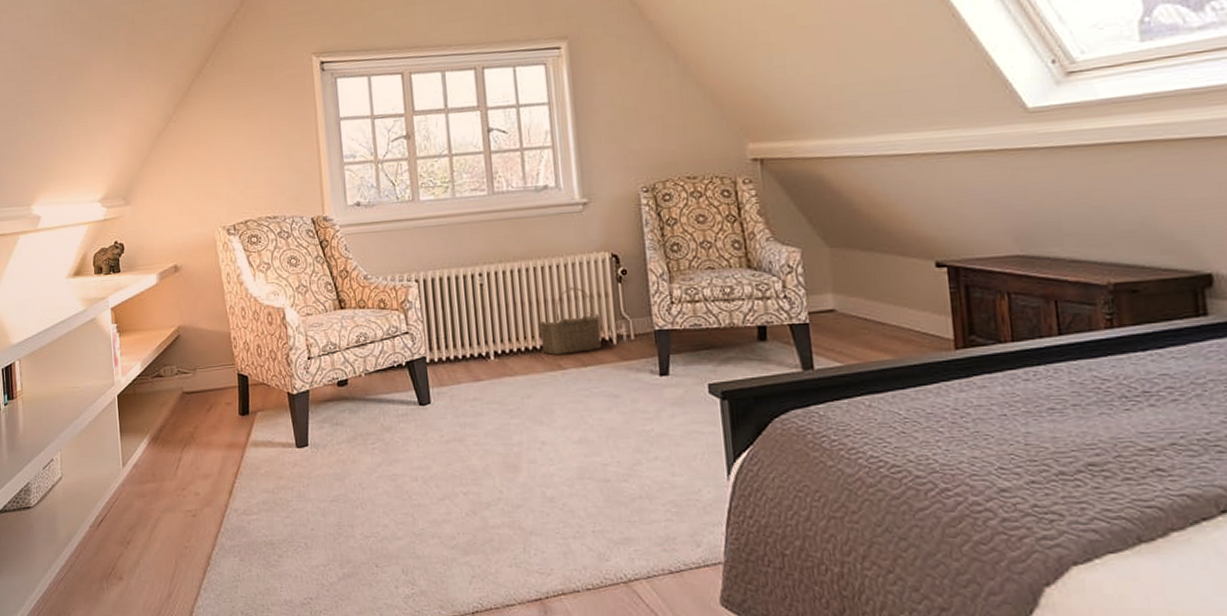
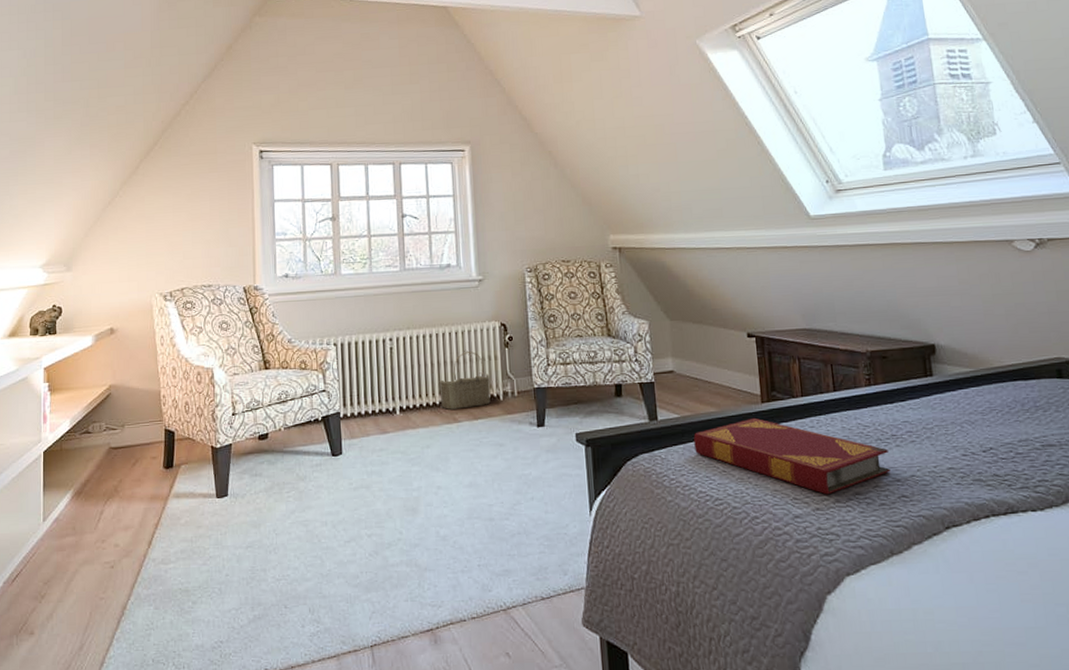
hardback book: none [862,367,1140,465] -> present [694,417,891,495]

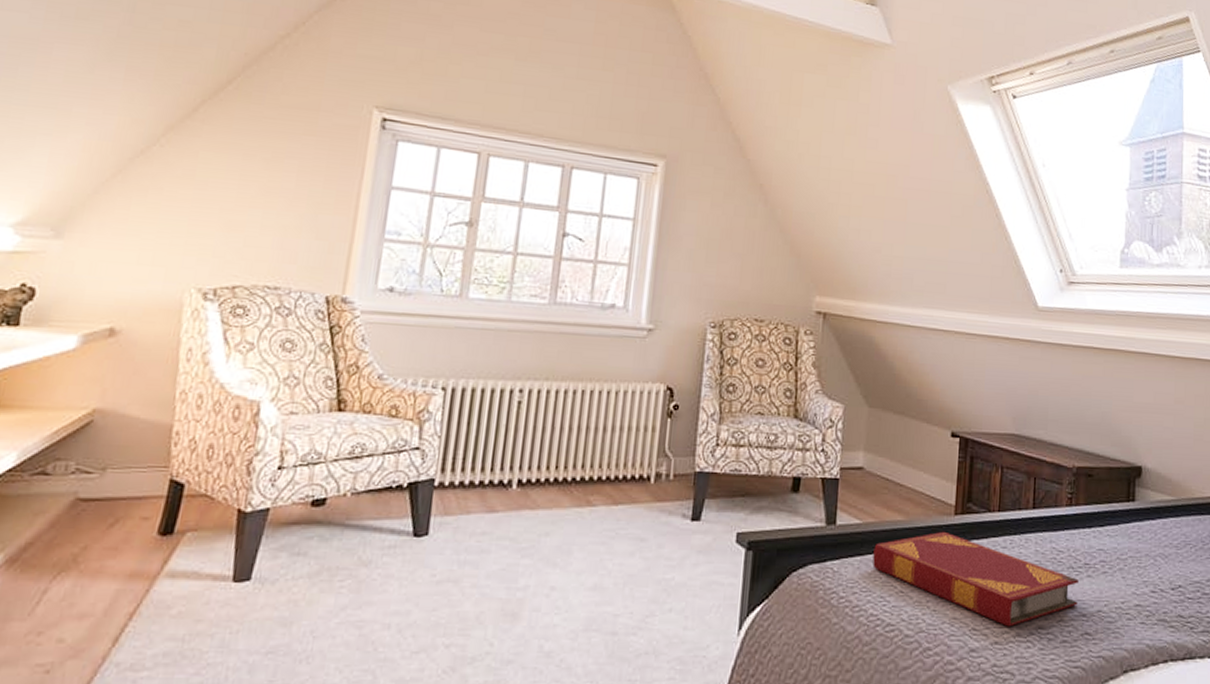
wicker basket: present [439,349,491,410] -> none [573,414,643,490]

